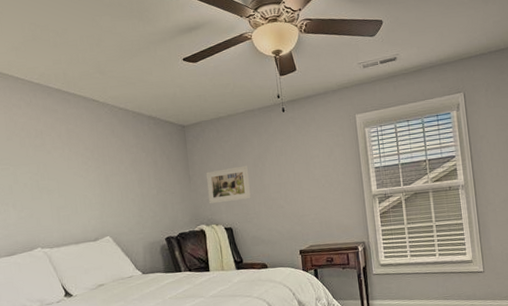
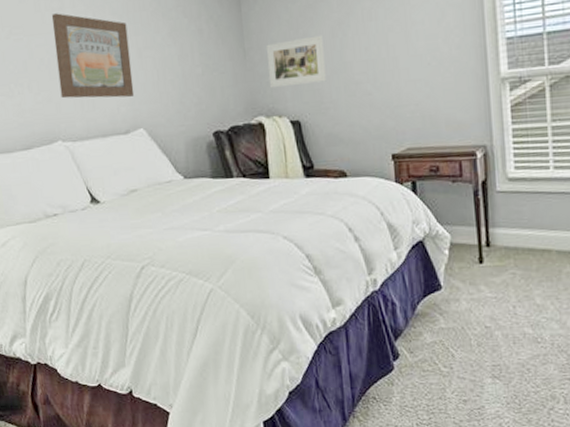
wall art: none [34,148,103,215] -> present [51,13,135,99]

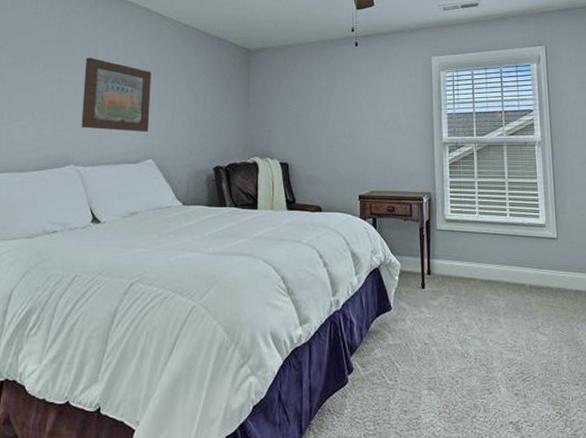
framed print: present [266,35,326,88] -> none [266,98,312,135]

